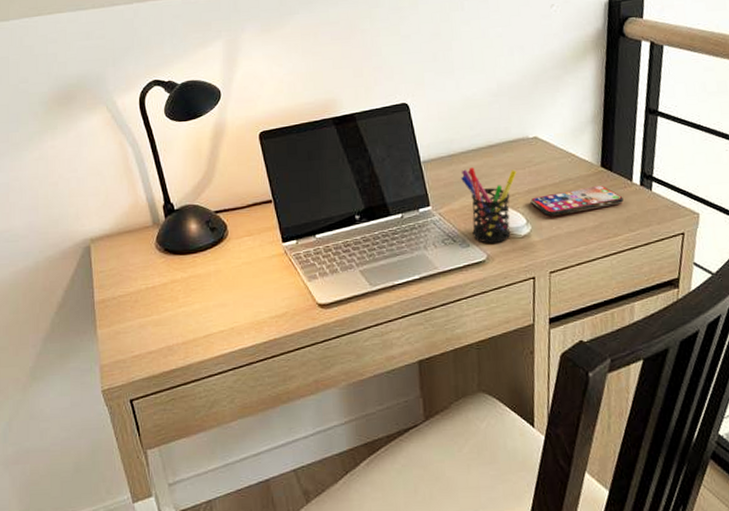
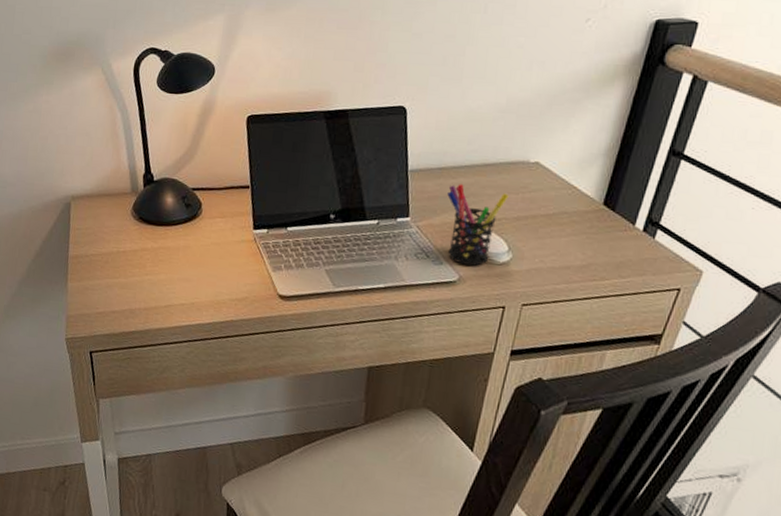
smartphone: present [530,186,624,217] -> none [517,223,620,249]

